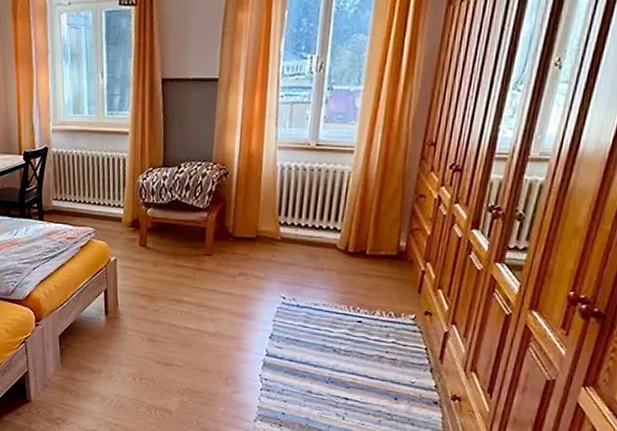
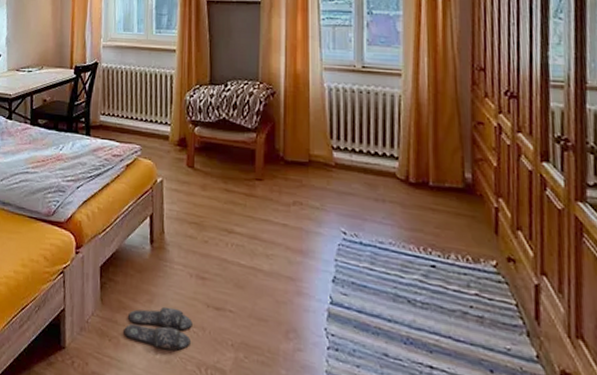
slippers: none [83,365,144,399] -> present [124,306,193,351]

